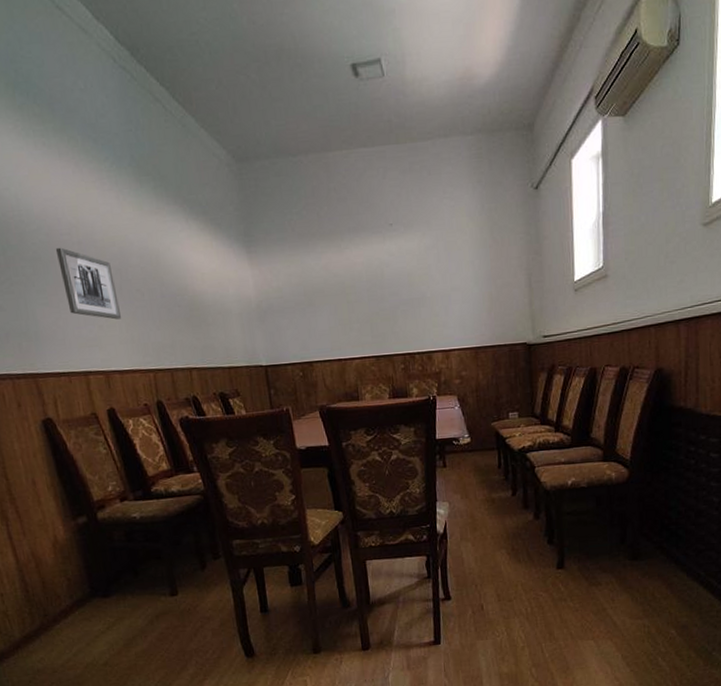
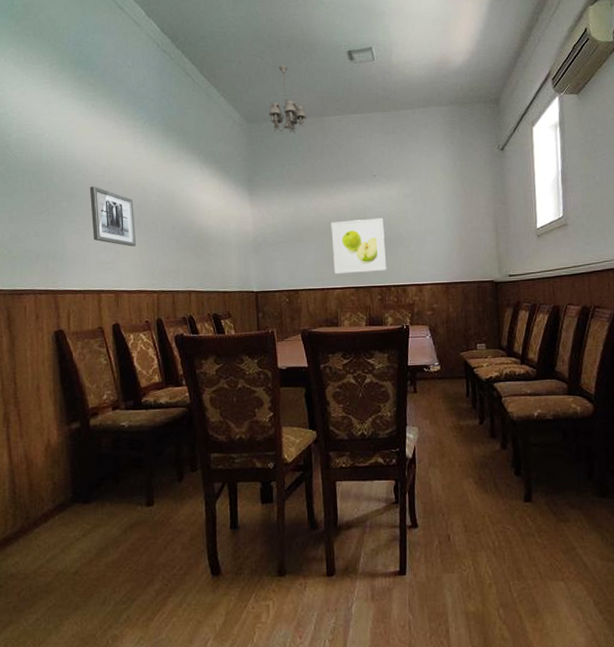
chandelier: none [261,83,308,174] -> present [269,64,307,133]
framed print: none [344,275,410,343] -> present [331,217,387,275]

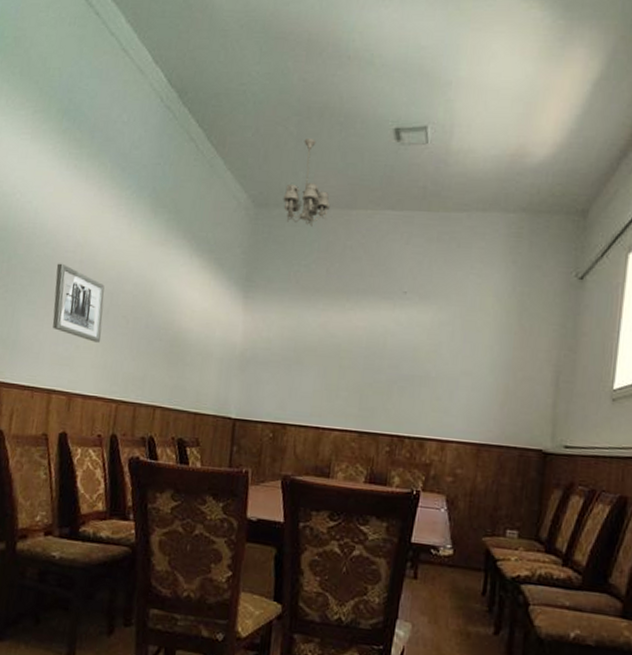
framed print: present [331,217,387,275] -> none [334,345,408,417]

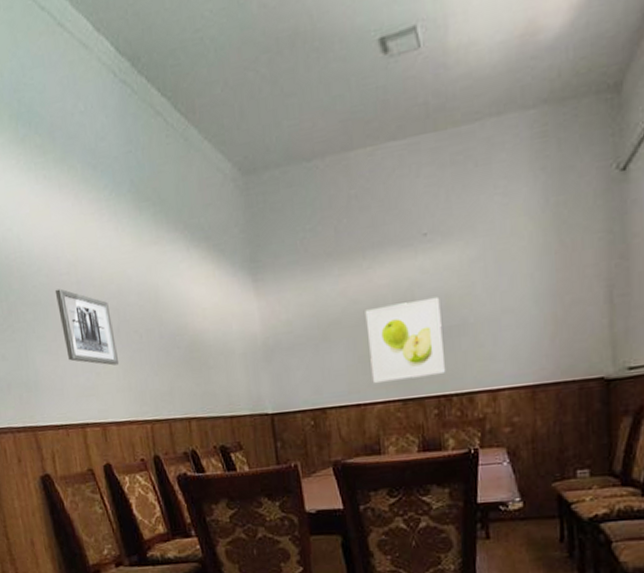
chandelier: present [283,137,331,227] -> none [270,76,325,185]
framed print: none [334,345,408,417] -> present [365,296,446,384]

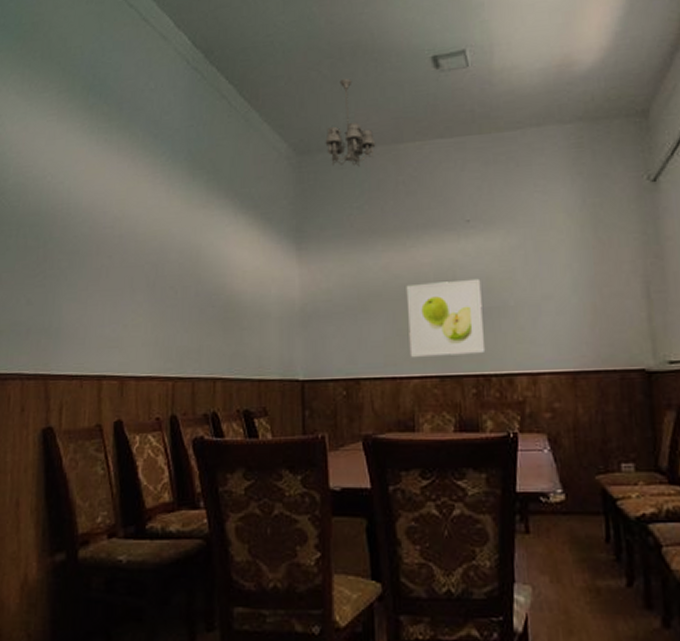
wall art: present [54,288,120,366] -> none [95,240,150,319]
chandelier: none [270,76,325,185] -> present [325,78,376,167]

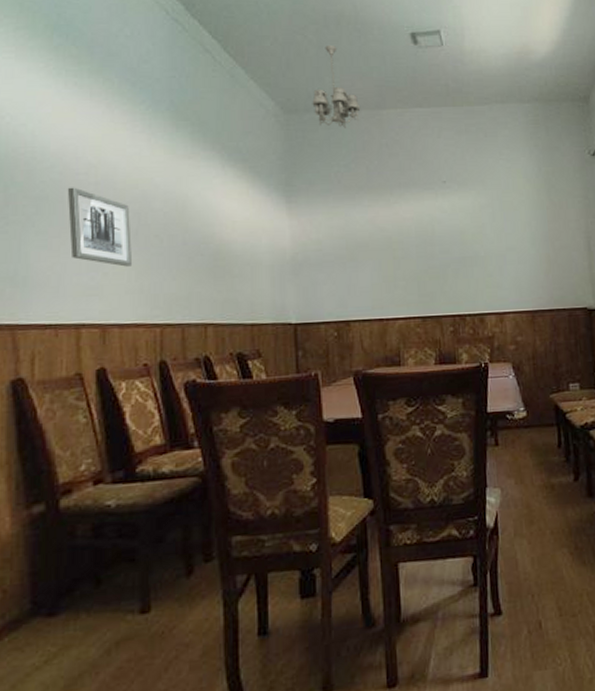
wall art: none [95,240,150,319] -> present [67,187,133,267]
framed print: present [406,278,486,358] -> none [391,232,461,302]

